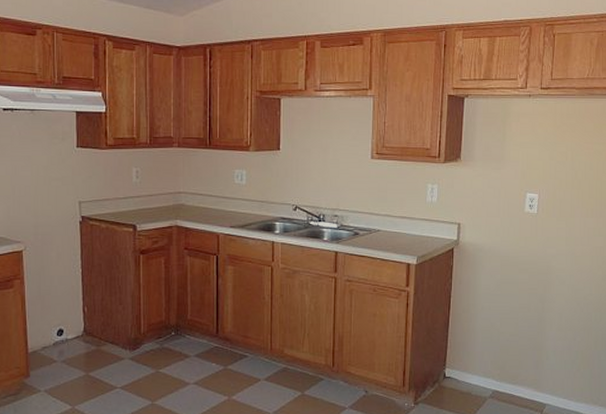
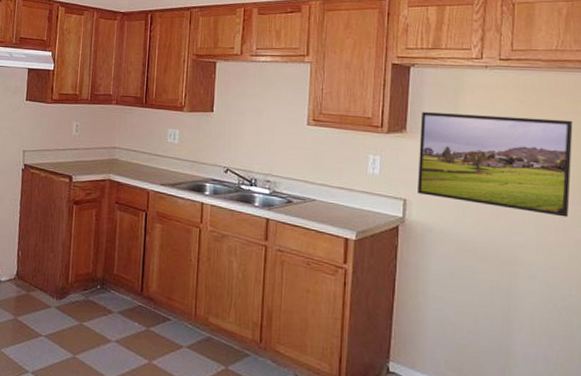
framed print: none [470,141,598,229] -> present [418,112,573,217]

